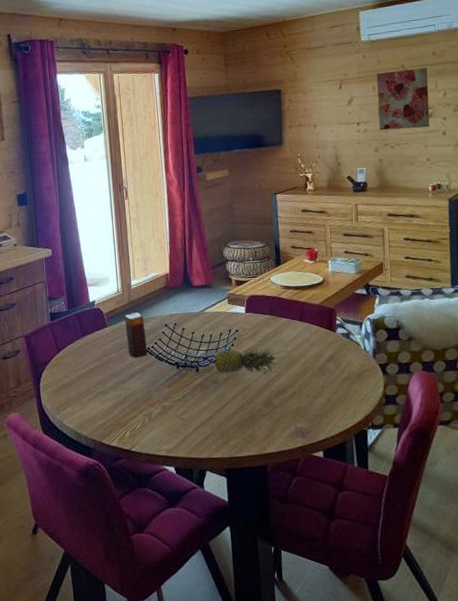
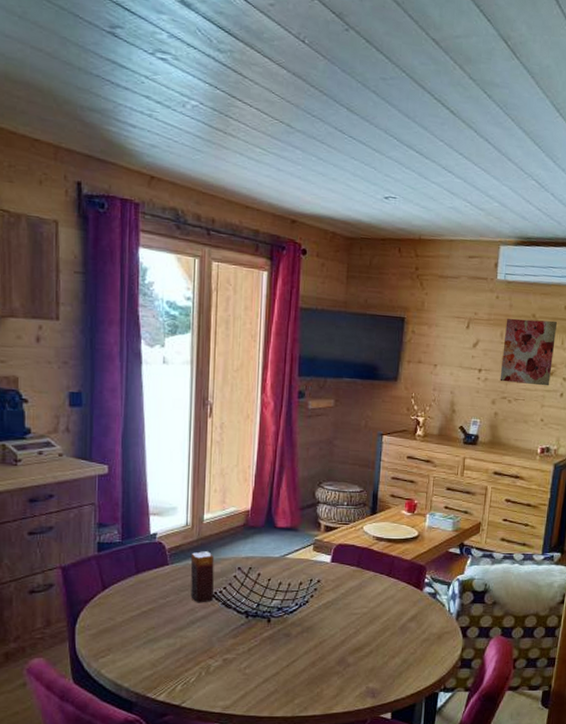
fruit: present [214,348,278,374] -> none [289,600,357,630]

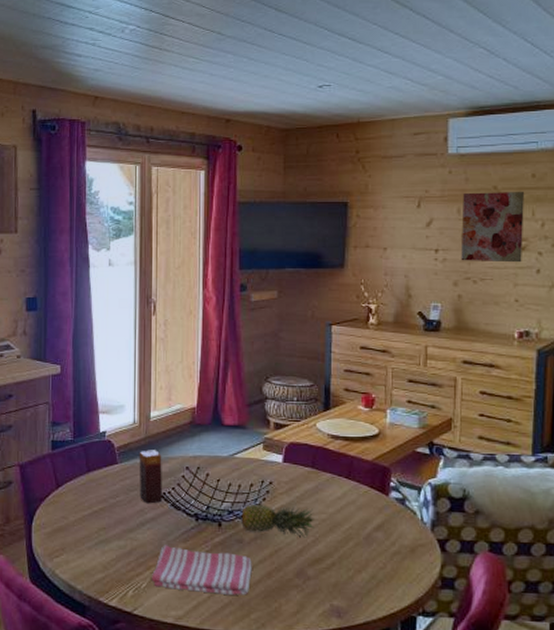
dish towel: none [200,641,298,684] -> present [151,545,252,595]
fruit: none [289,600,357,630] -> present [241,504,316,538]

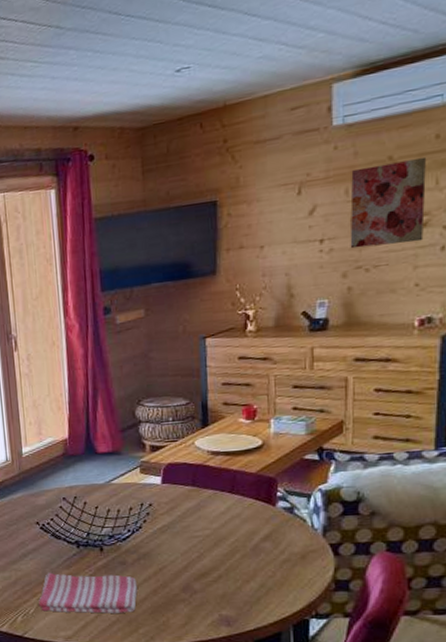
candle: present [139,450,162,504] -> none [14,484,42,536]
fruit: present [241,504,316,538] -> none [122,525,200,555]

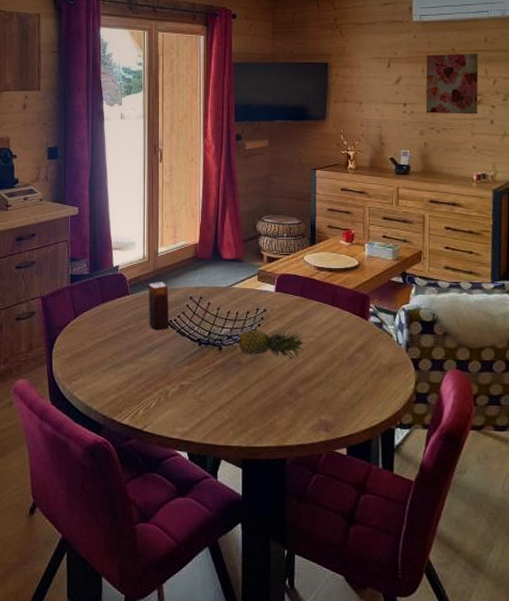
candle: none [14,484,42,536] -> present [148,282,169,331]
dish towel: present [38,572,137,614] -> none [159,367,249,412]
fruit: none [122,525,200,555] -> present [239,329,305,359]

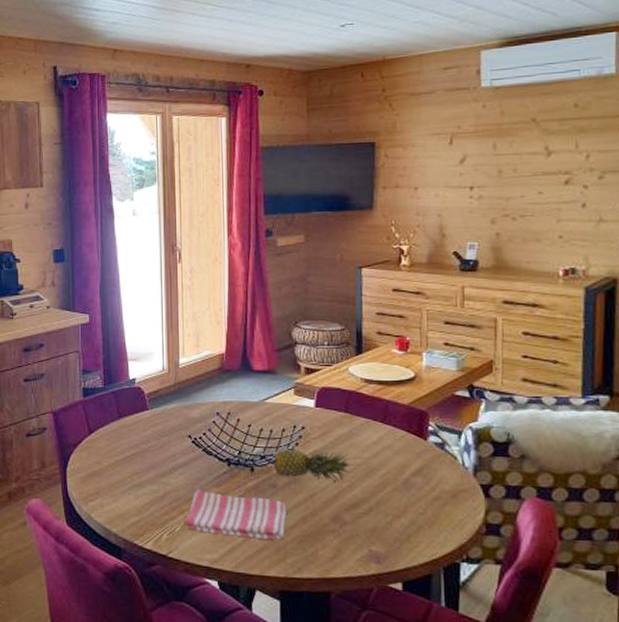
candle: present [148,282,169,331] -> none [169,396,193,449]
dish towel: none [159,367,249,412] -> present [184,489,287,540]
wall art: present [425,53,479,115] -> none [497,122,567,198]

